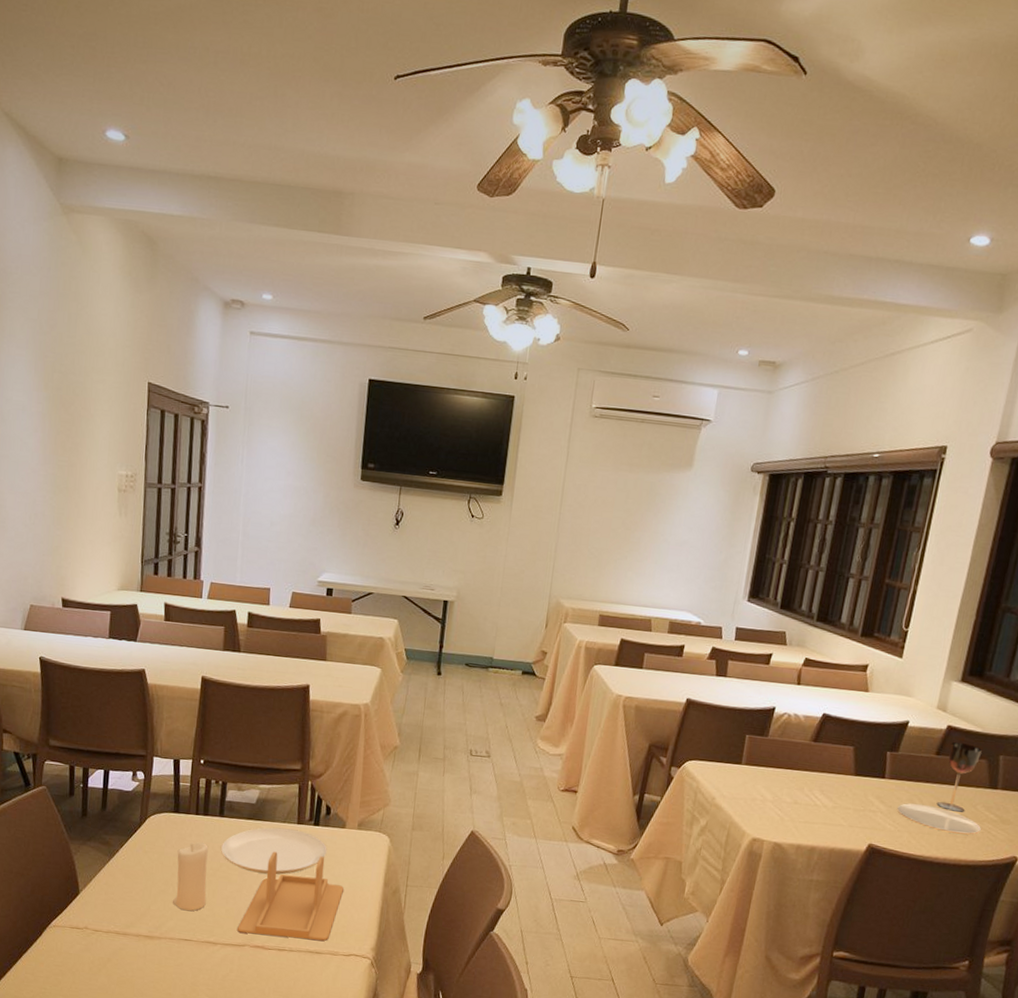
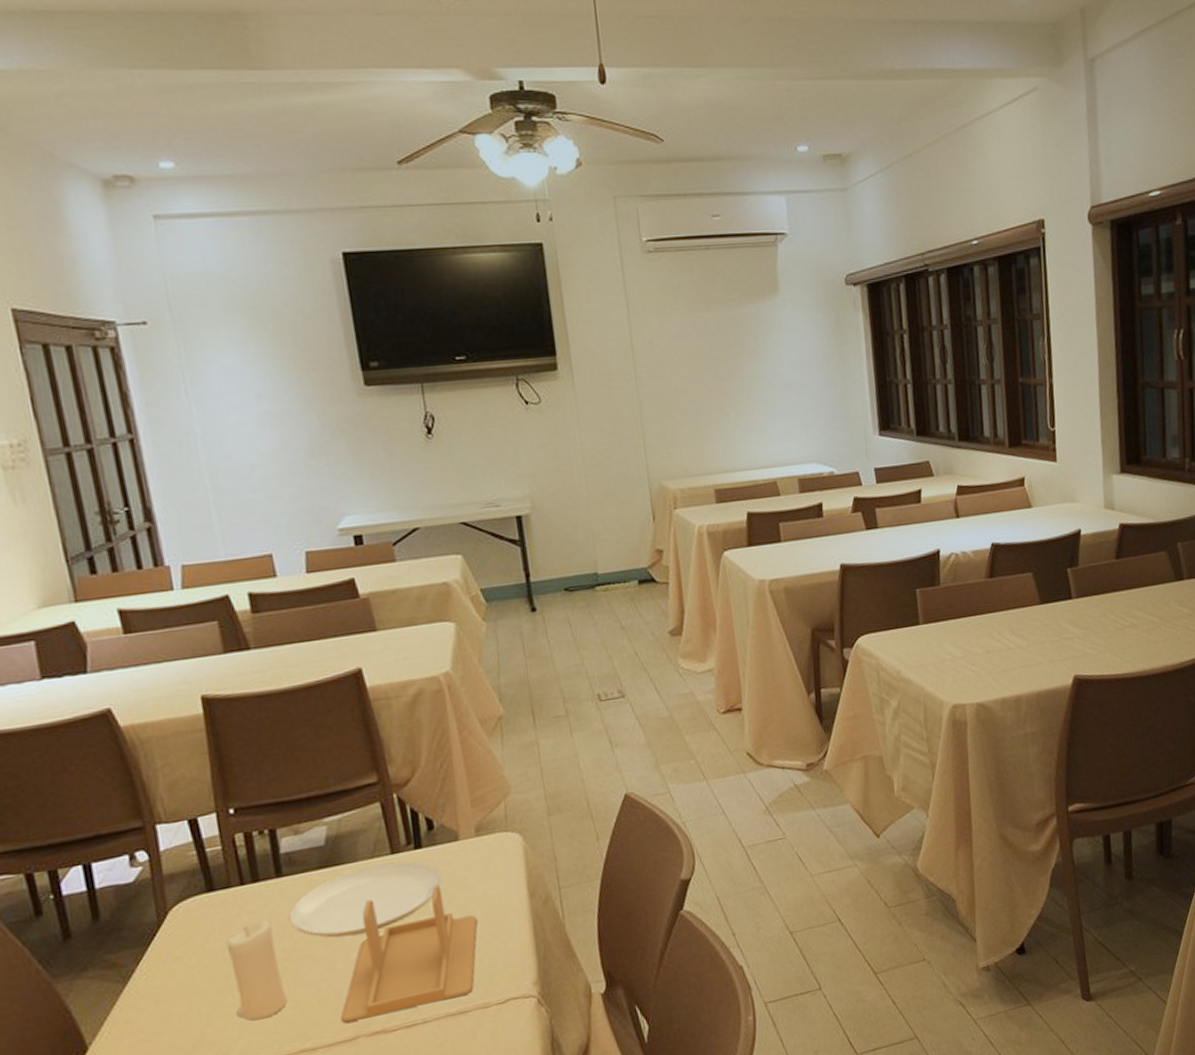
plate: present [896,803,981,835] -> none [1091,615,1179,641]
wineglass: present [937,742,982,812] -> none [1127,538,1159,616]

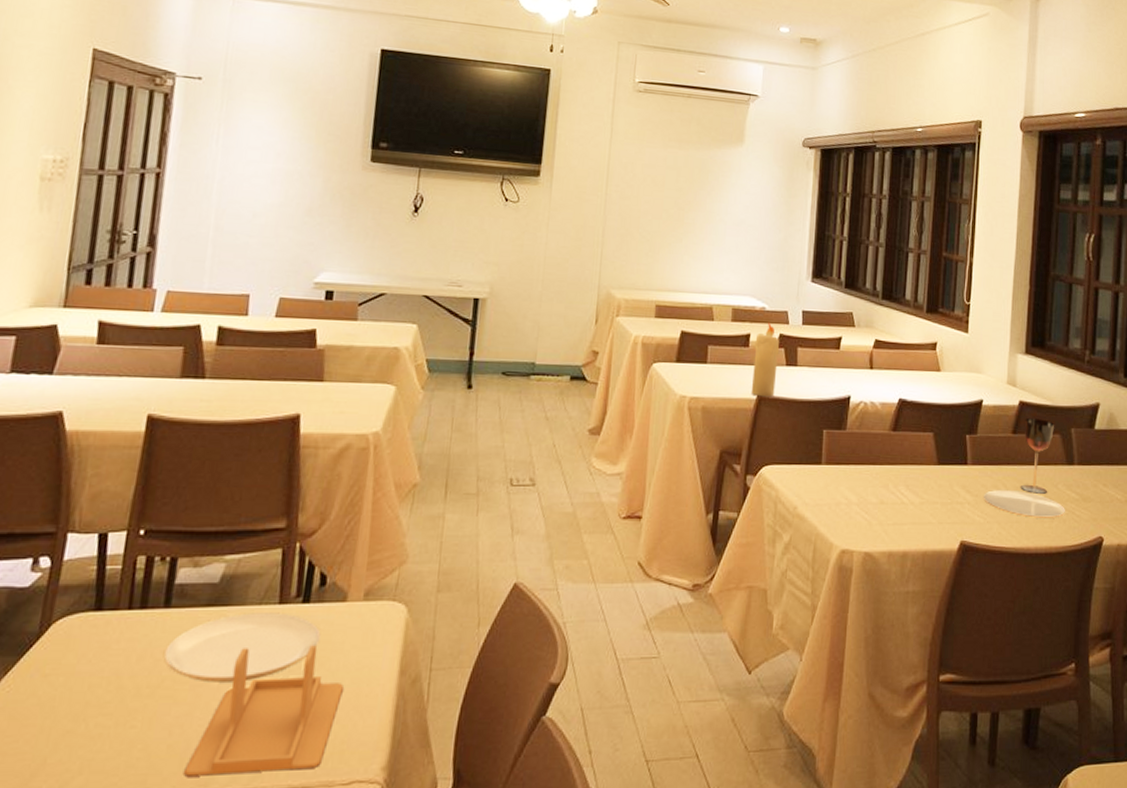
candle: present [225,920,287,1021] -> none [84,650,145,757]
candle: none [828,486,859,567] -> present [751,322,780,397]
plate: none [1091,615,1179,641] -> present [983,489,1065,518]
wineglass: none [1127,538,1159,616] -> present [1021,418,1054,494]

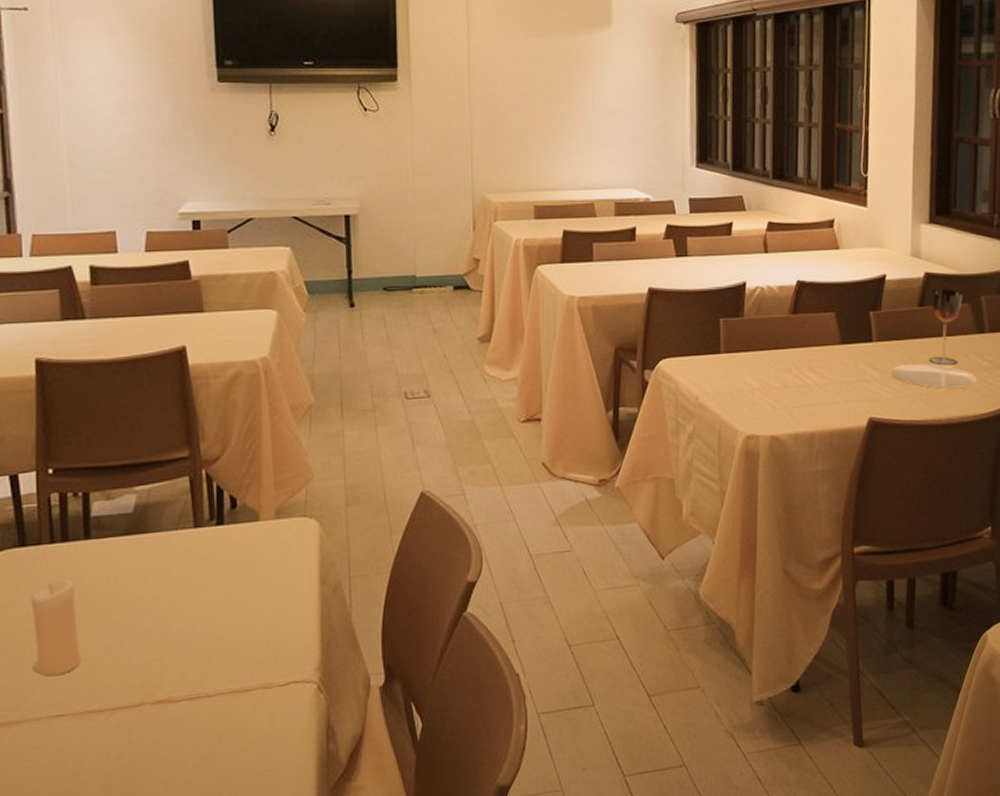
candle: none [84,650,145,757] -> present [30,579,81,677]
plate: present [164,612,321,683] -> none [93,535,239,604]
napkin holder: present [184,645,343,777] -> none [130,563,268,688]
candle: present [751,322,780,397] -> none [641,213,668,291]

